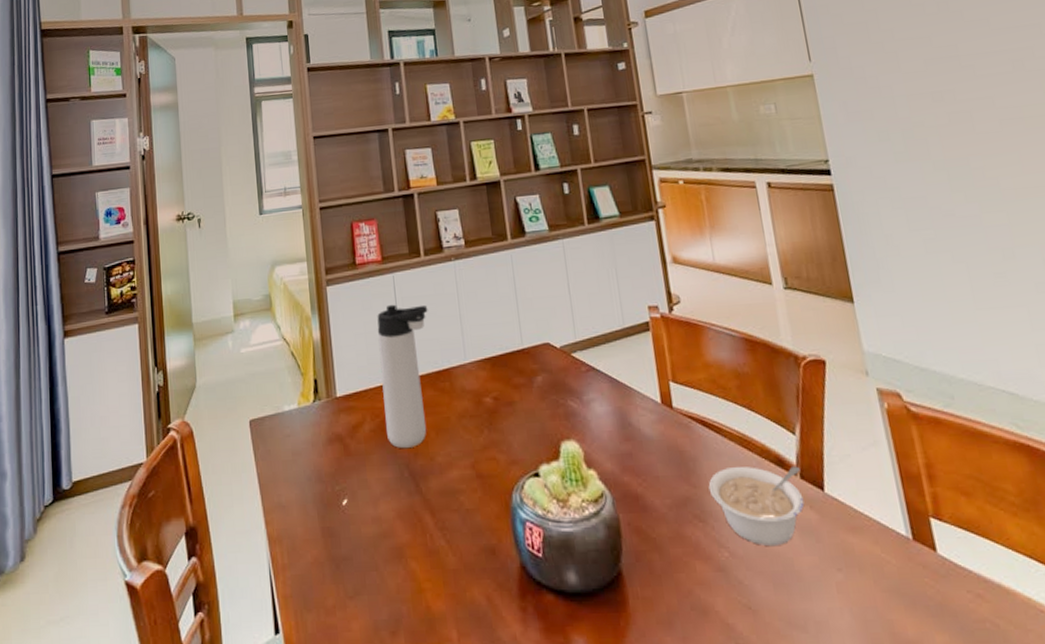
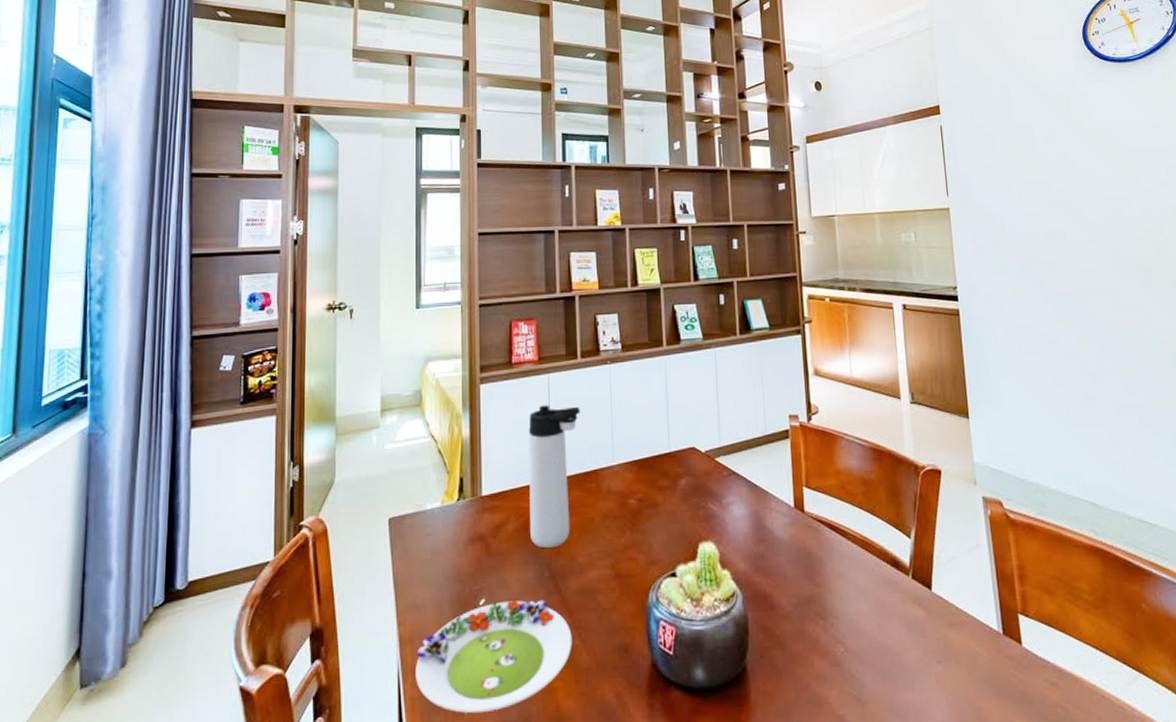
salad plate: none [286,500,438,612] -> present [416,599,572,713]
legume: present [708,466,805,547] -> none [831,567,914,642]

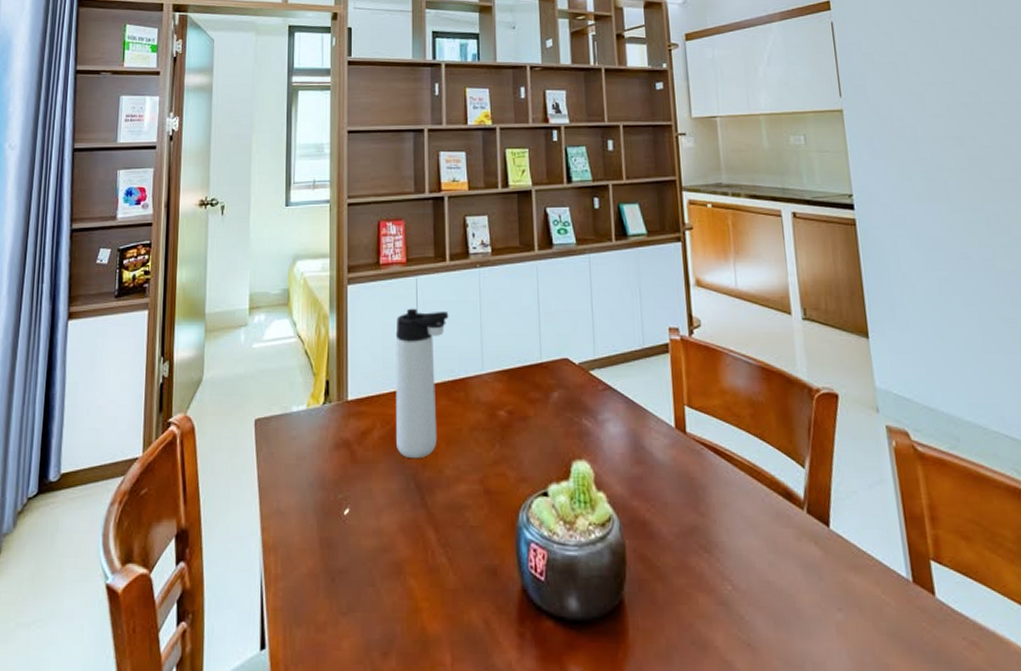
salad plate: present [416,599,572,713] -> none [279,512,439,629]

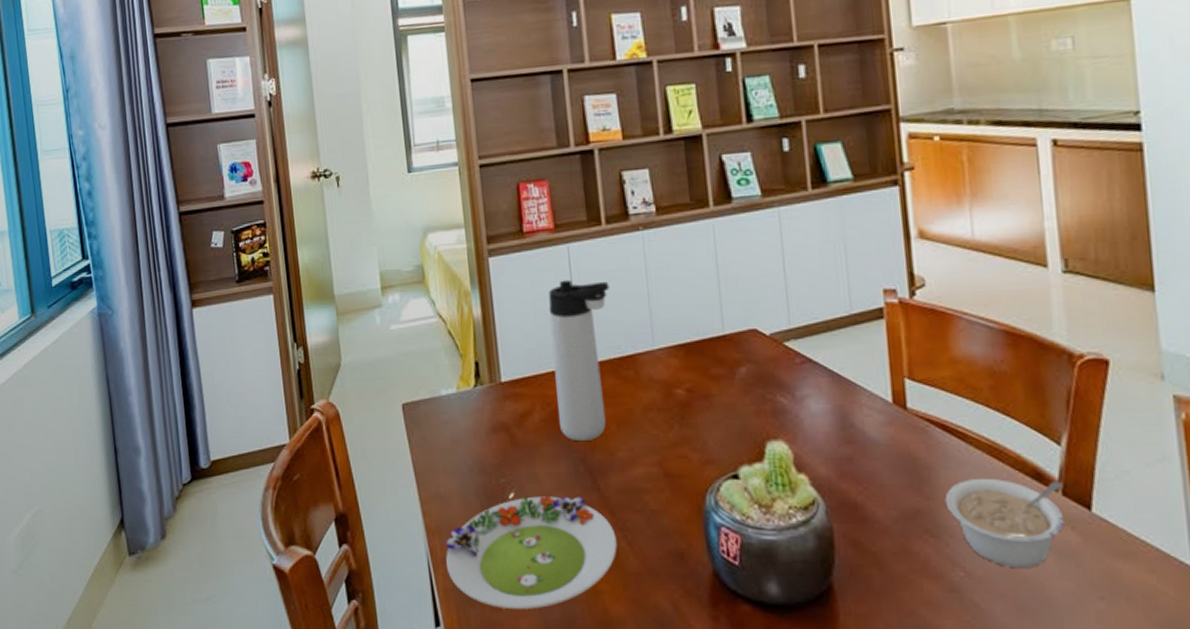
salad plate: none [279,512,439,629] -> present [446,496,617,609]
legume: none [716,496,810,582] -> present [945,477,1065,569]

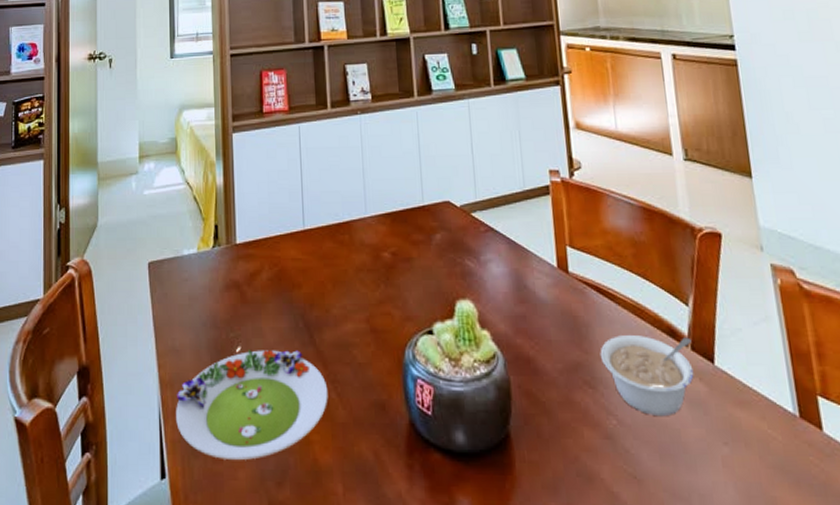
thermos bottle: present [548,279,610,442] -> none [280,154,332,299]

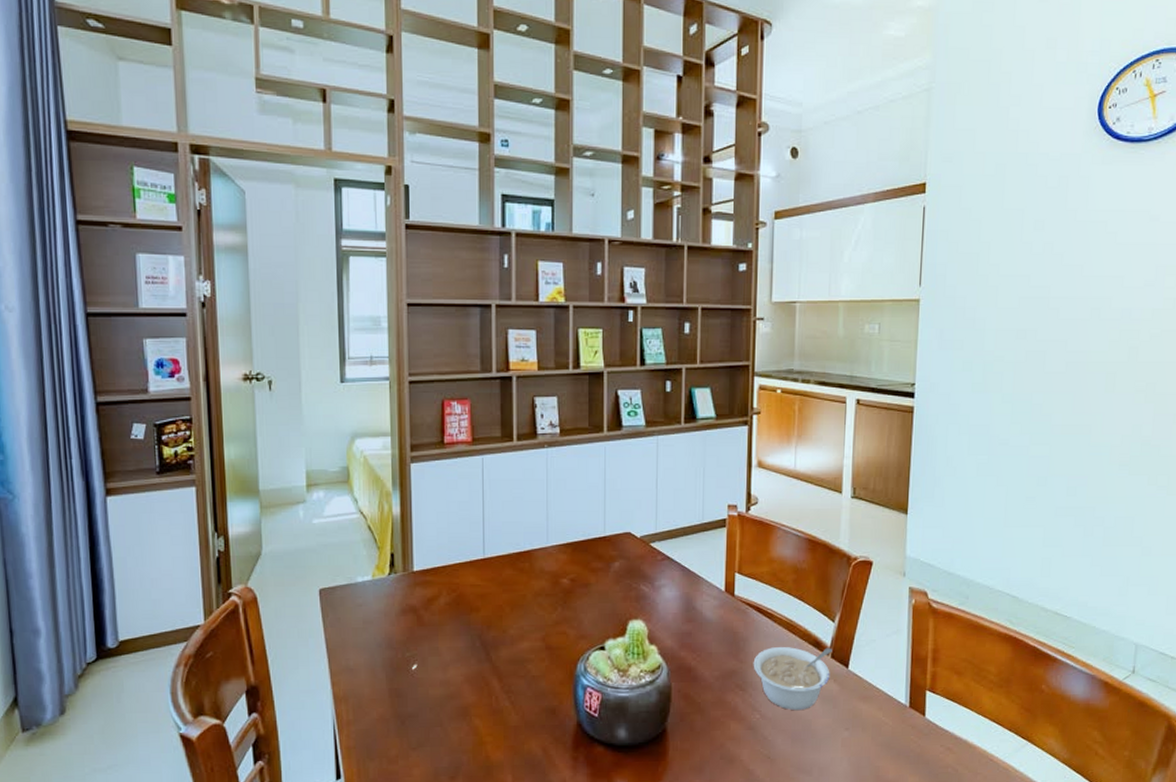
salad plate: present [176,350,328,460] -> none [351,666,502,760]

